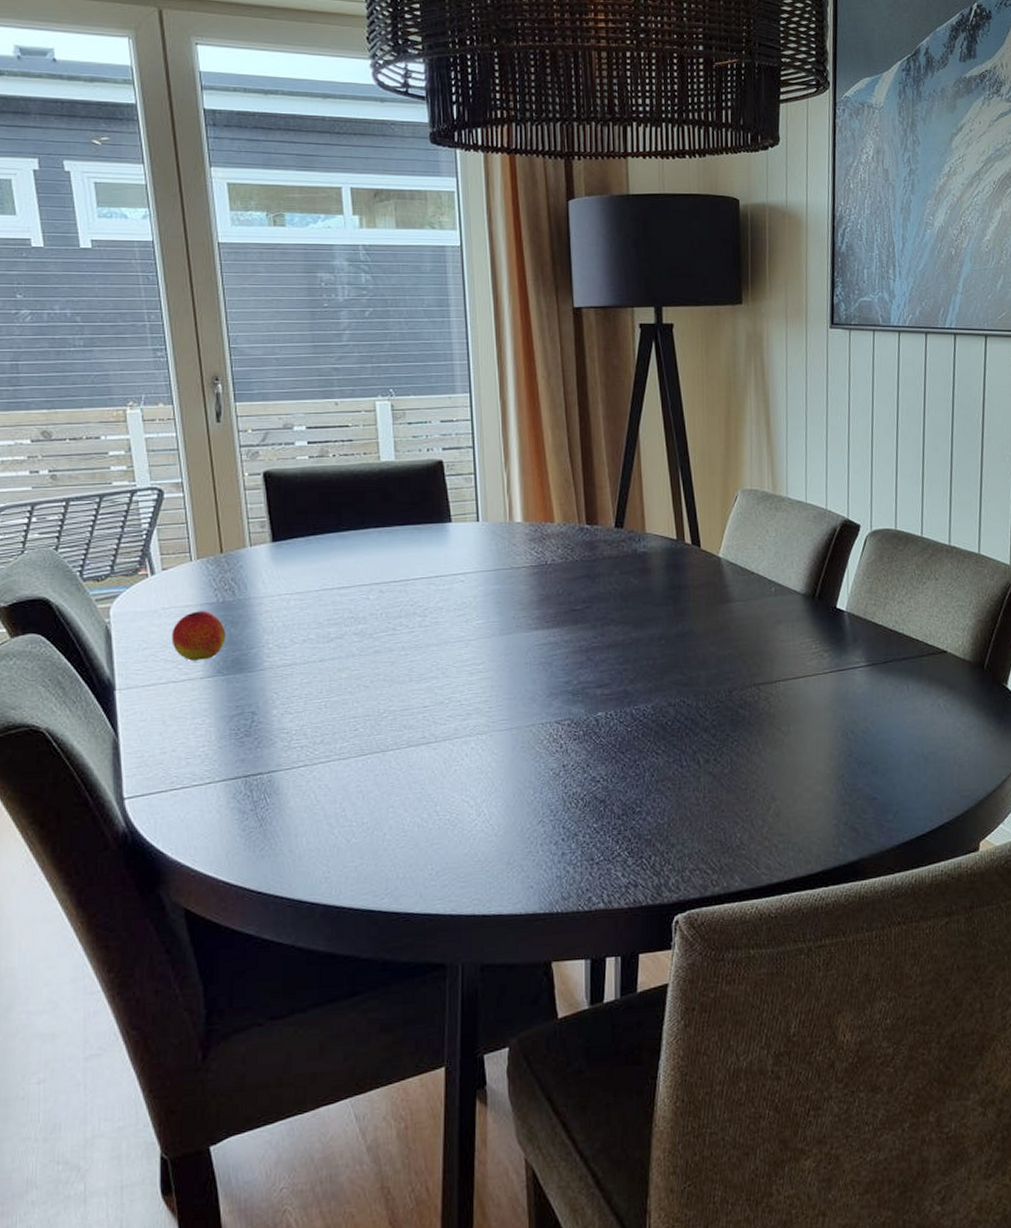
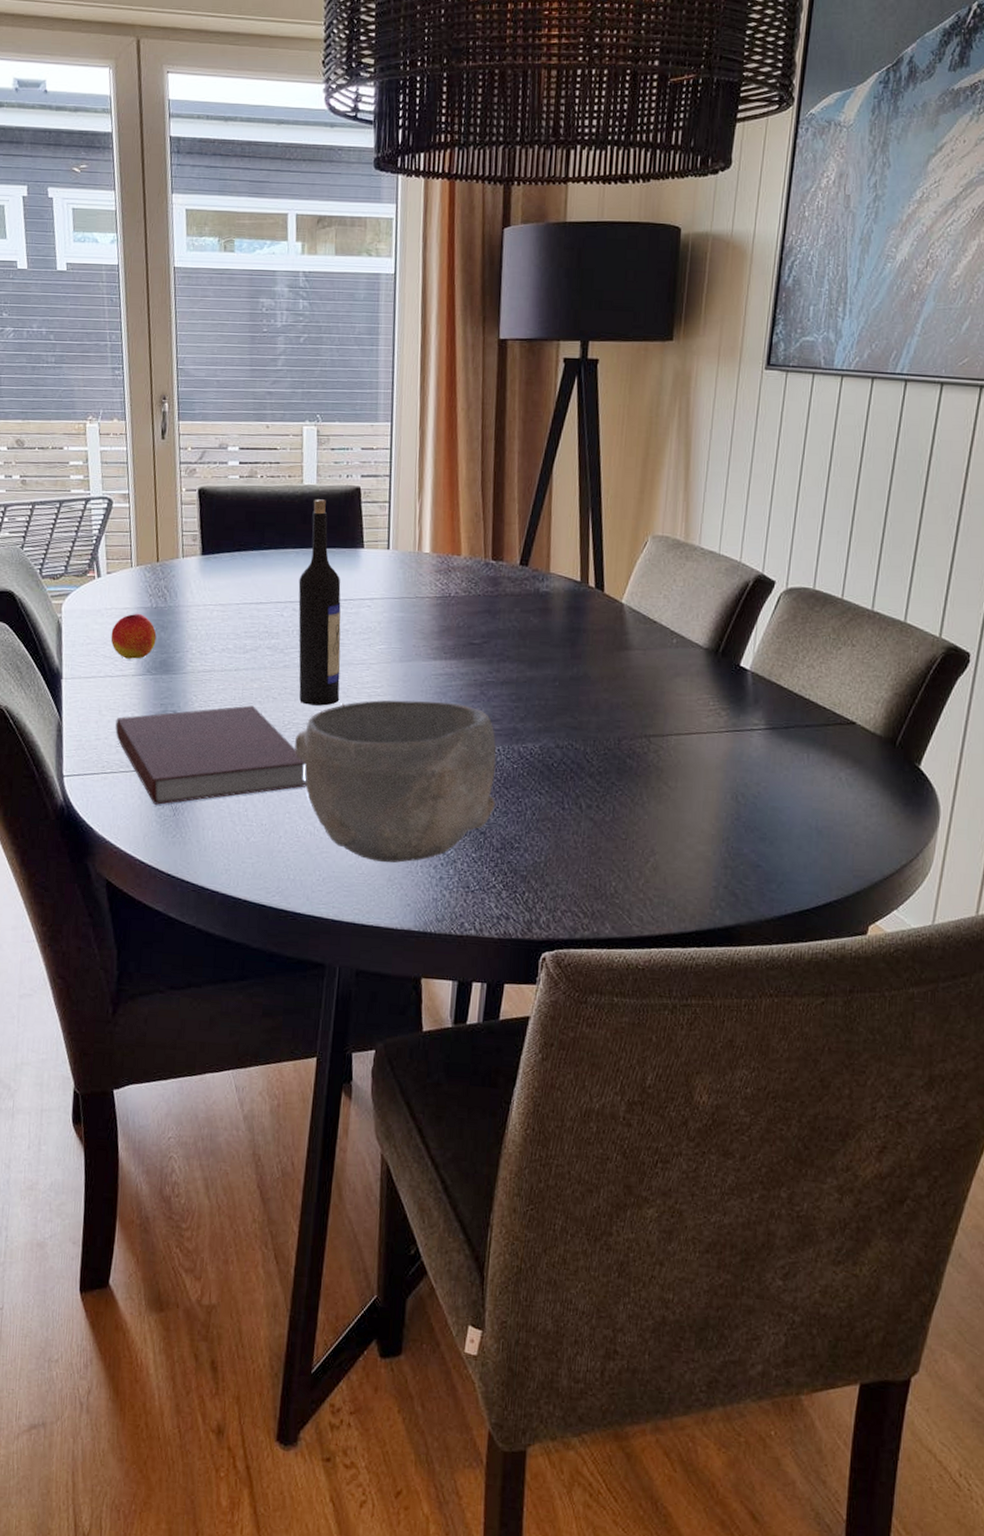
notebook: none [184,697,410,818] -> present [115,705,307,806]
wine bottle: none [383,475,439,690] -> present [298,499,341,706]
bowl: none [393,672,612,846] -> present [295,700,497,863]

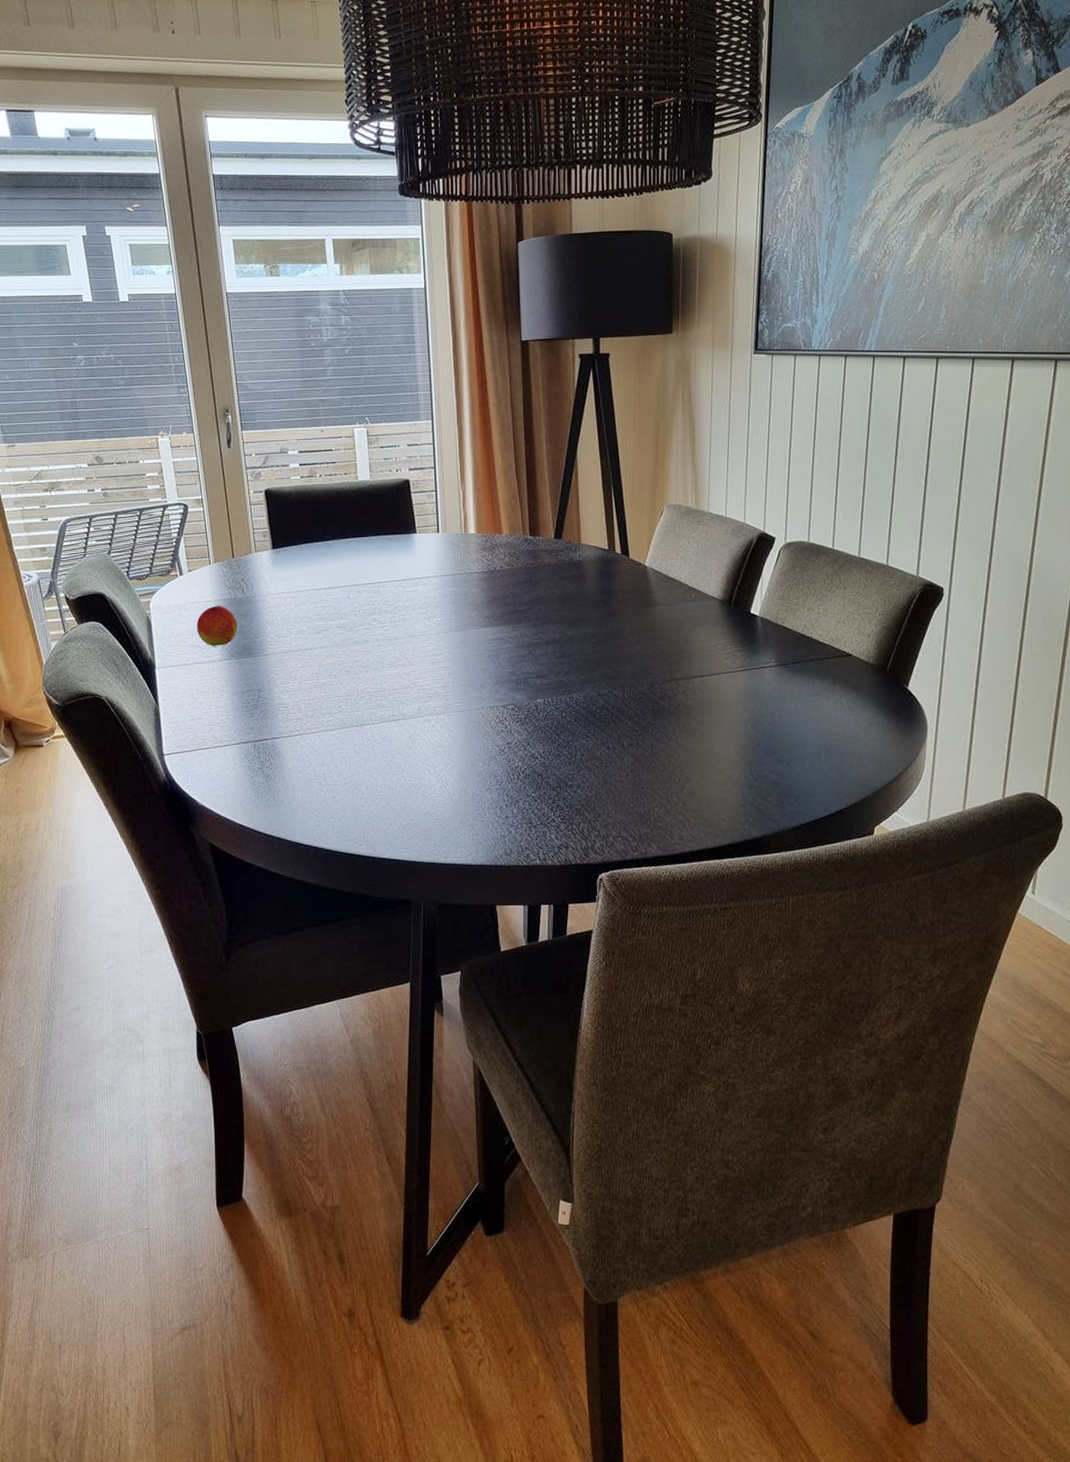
notebook: present [115,705,307,806] -> none [207,679,382,775]
bowl: present [295,700,497,863] -> none [369,664,549,808]
wine bottle: present [298,499,341,706] -> none [361,492,406,675]

